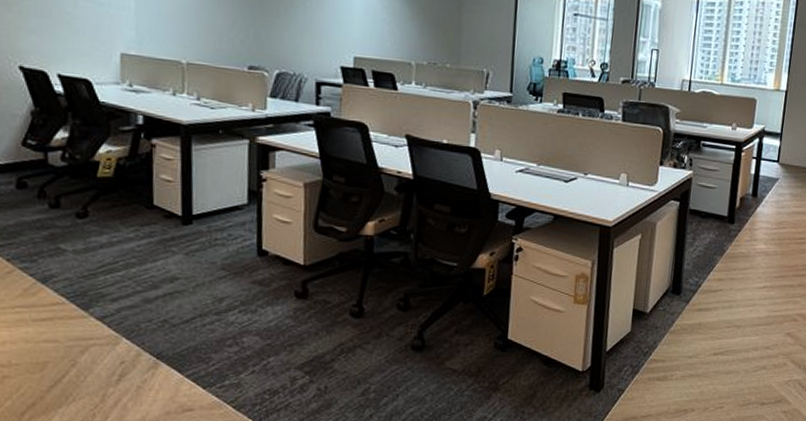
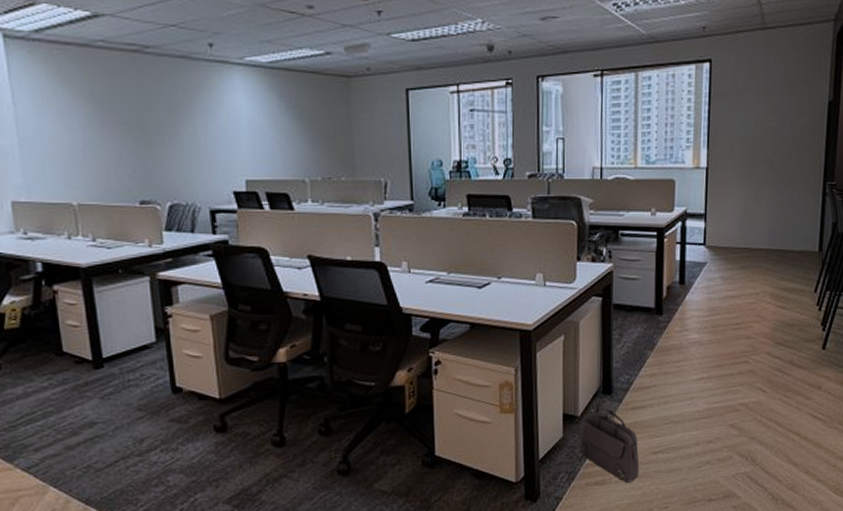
handbag: none [646,297,701,380] -> present [580,398,640,483]

